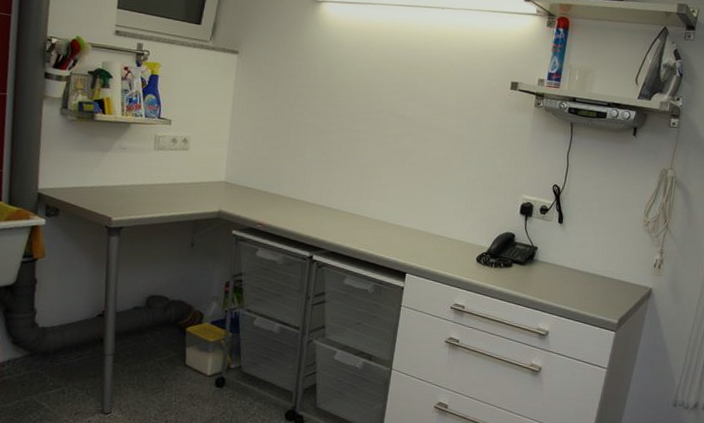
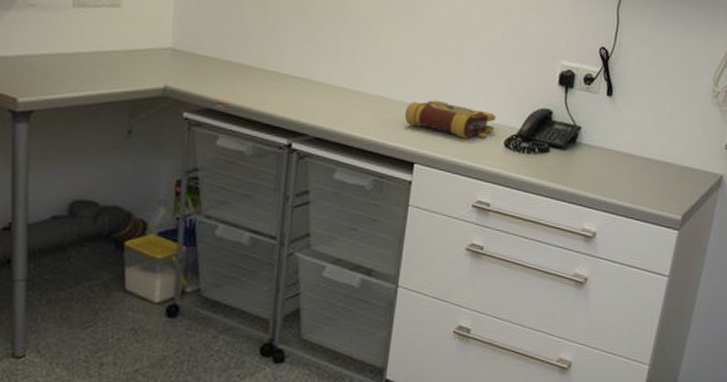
book: none [399,224,471,255] -> present [404,100,497,139]

